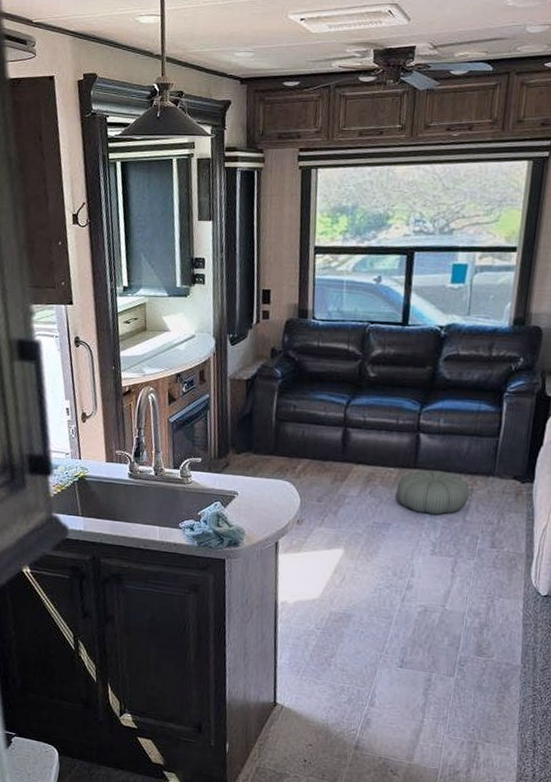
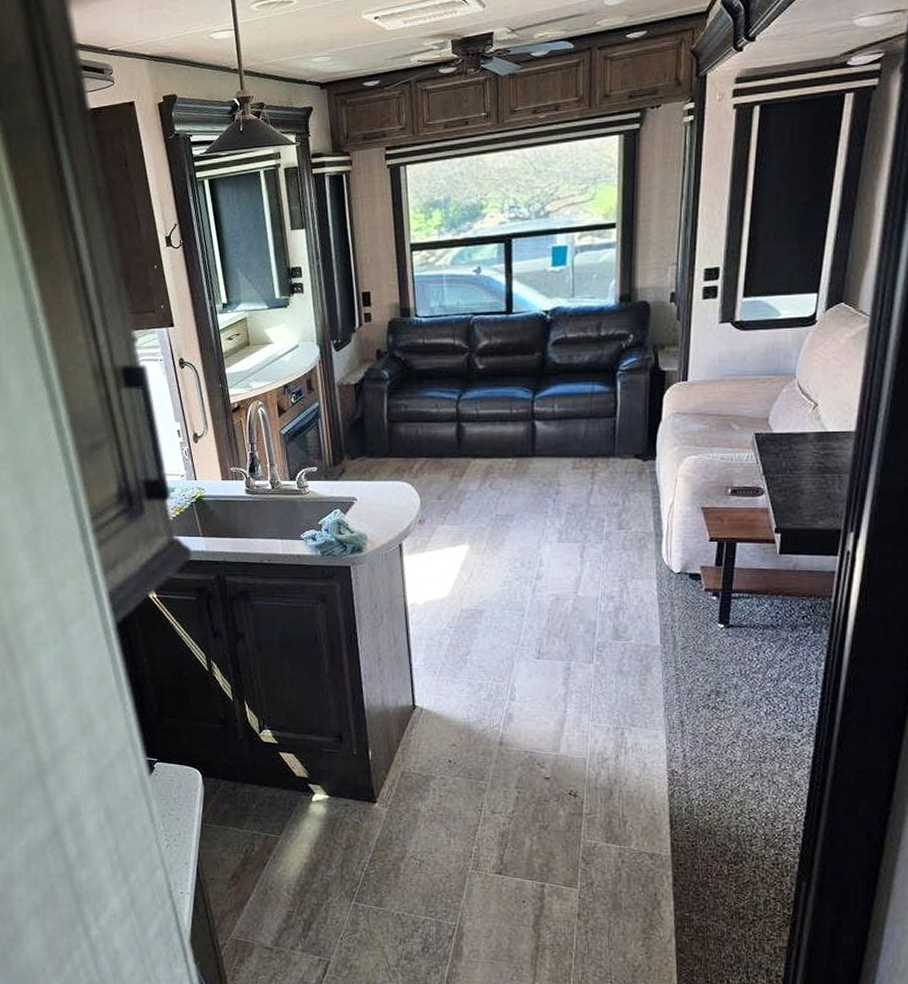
pouf: present [396,470,470,515] -> none [517,456,591,501]

